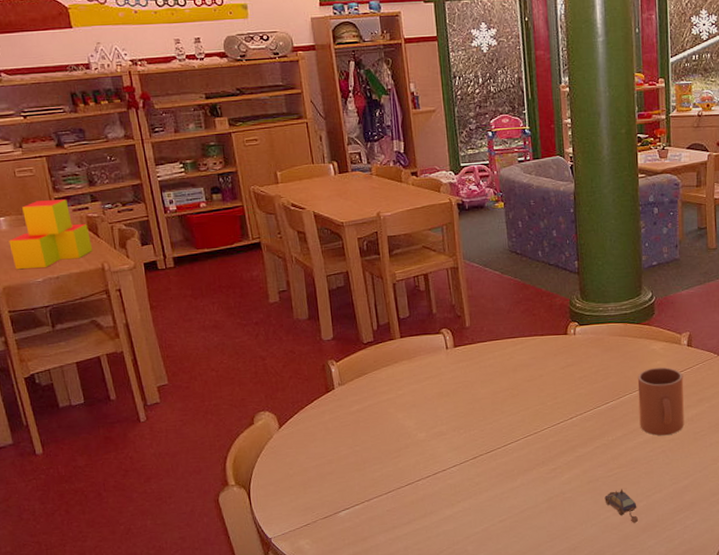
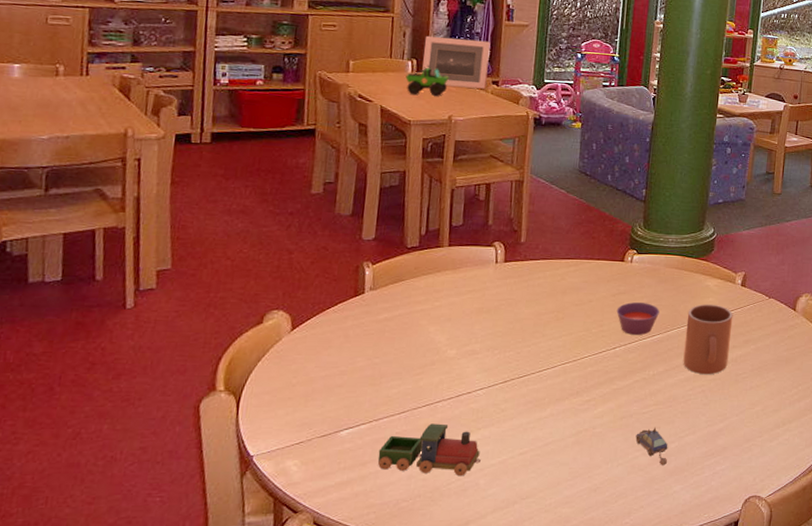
toy blocks: present [8,199,93,270] -> none [17,52,120,125]
toy truck: none [330,165,370,196] -> present [405,64,449,96]
picture frame: none [341,132,406,184] -> present [422,35,491,89]
toy train: none [375,499,465,545] -> present [377,423,481,477]
bowl: none [567,372,609,404] -> present [616,302,660,335]

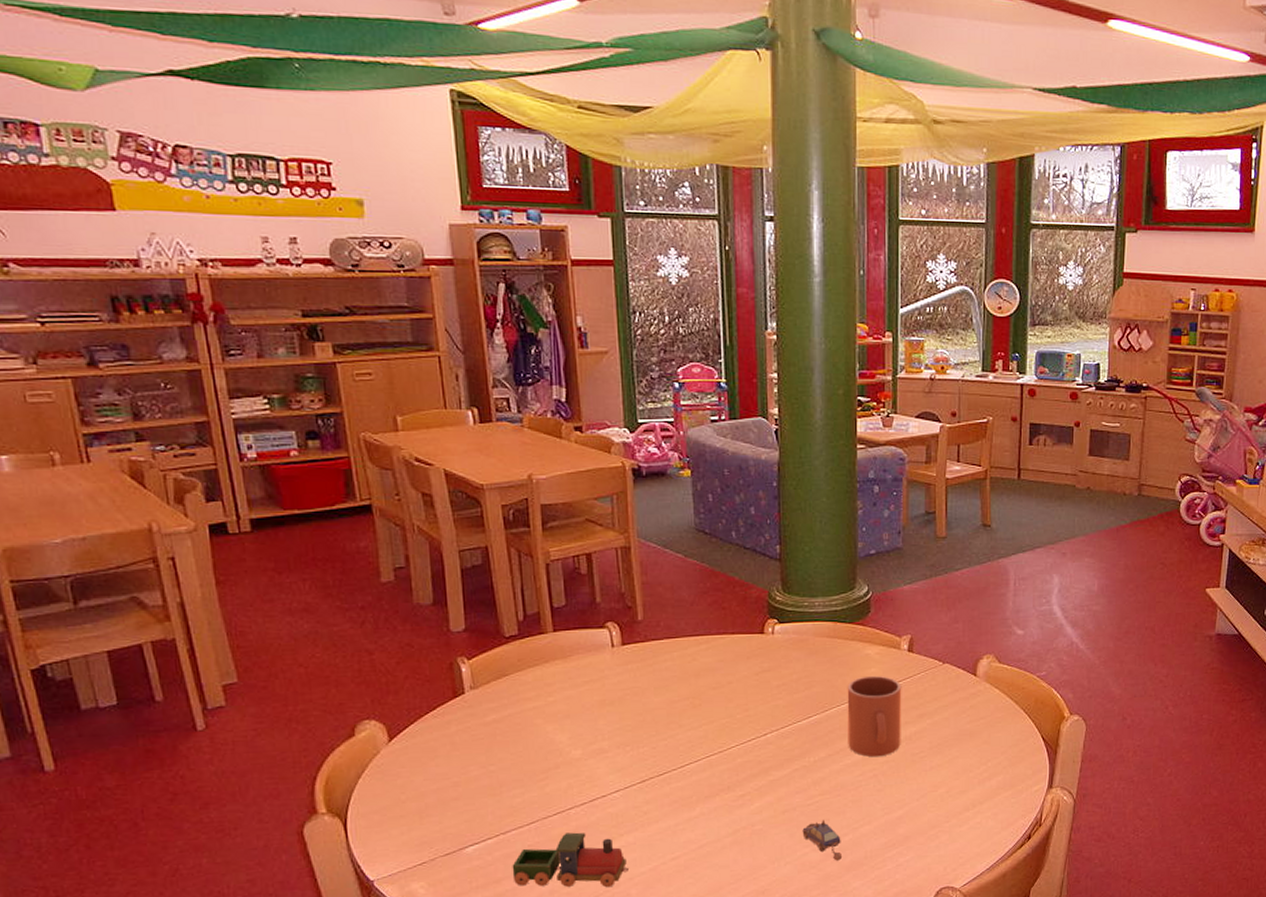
toy truck: present [405,64,449,96] -> none [467,413,521,451]
picture frame: present [422,35,491,89] -> none [484,376,567,438]
bowl: present [616,302,660,335] -> none [762,680,813,718]

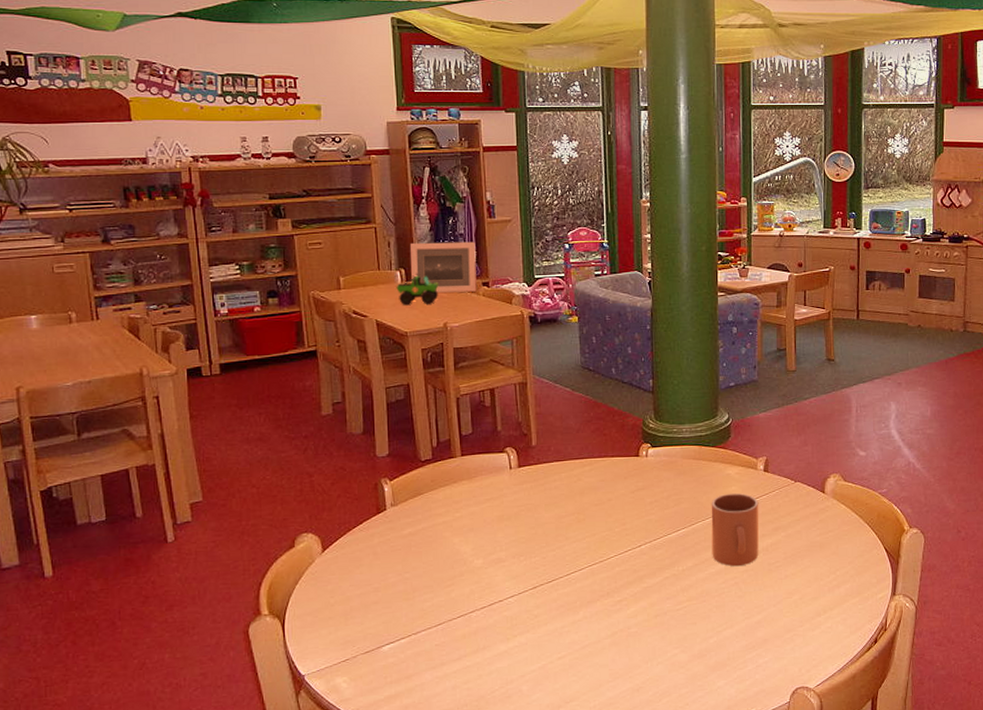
toy truck: none [467,413,521,451] -> present [396,273,439,305]
picture frame: none [484,376,567,438] -> present [411,241,477,293]
toy train: present [512,832,628,888] -> none [421,633,521,684]
toy car: present [802,819,843,861] -> none [672,623,708,662]

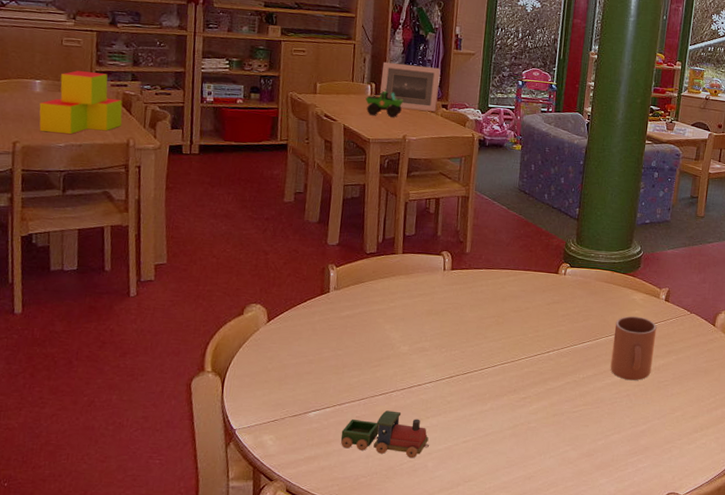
toy blocks: none [38,298,132,372] -> present [39,70,123,135]
toy train: none [421,633,521,684] -> present [340,410,429,459]

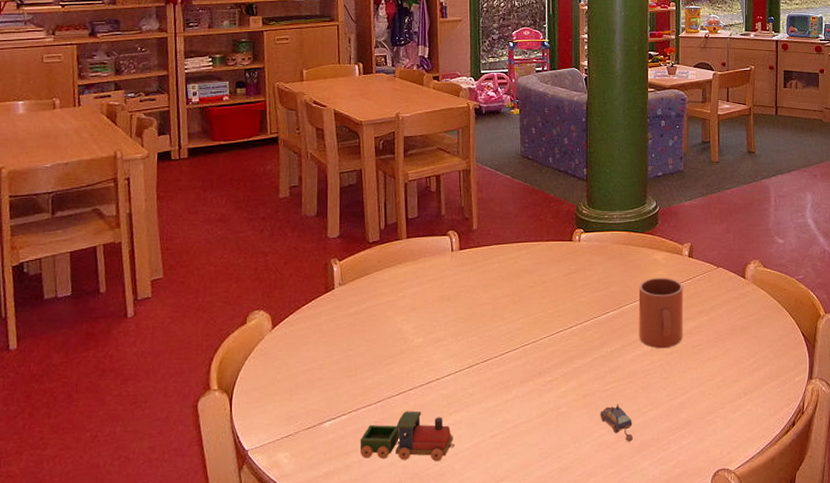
toy blocks: present [39,70,123,135] -> none [23,86,108,154]
toy truck: present [365,88,404,117] -> none [354,67,393,96]
picture frame: present [380,61,441,112] -> none [368,39,428,85]
toy car: none [566,425,596,460] -> present [600,404,634,442]

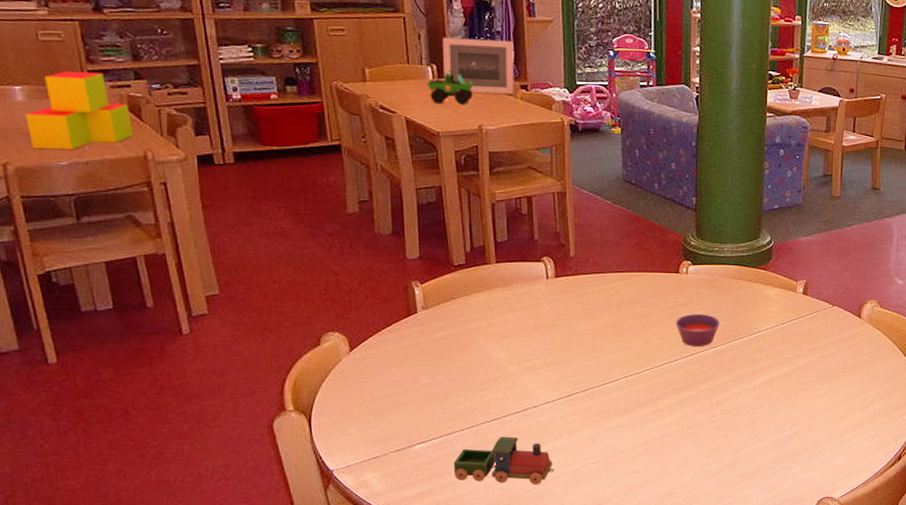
toy blocks: none [23,86,108,154] -> present [25,71,134,151]
toy truck: none [354,67,393,96] -> present [427,70,474,104]
picture frame: none [368,39,428,85] -> present [443,37,514,94]
bowl: none [569,280,611,313] -> present [675,314,720,346]
toy car: present [600,404,634,442] -> none [705,435,739,471]
cup: present [638,277,684,349] -> none [747,313,796,384]

